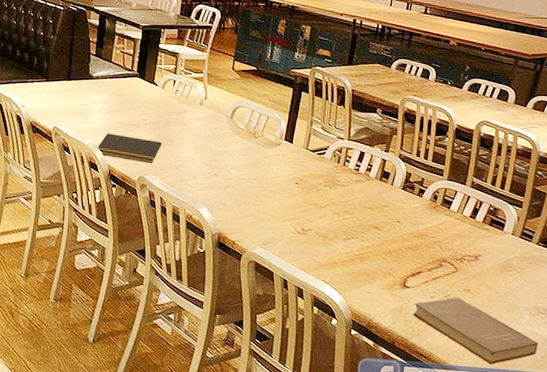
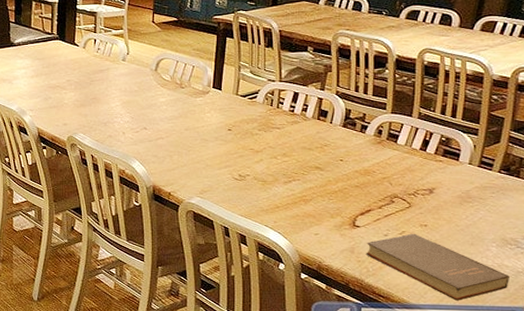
notepad: present [96,133,162,164] -> none [24,97,88,123]

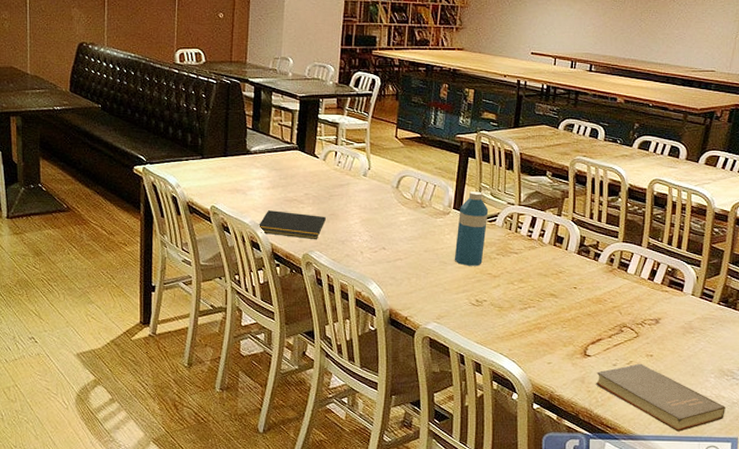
notepad: none [24,97,88,123] -> present [258,210,326,240]
water bottle: none [215,70,249,142] -> present [454,191,489,266]

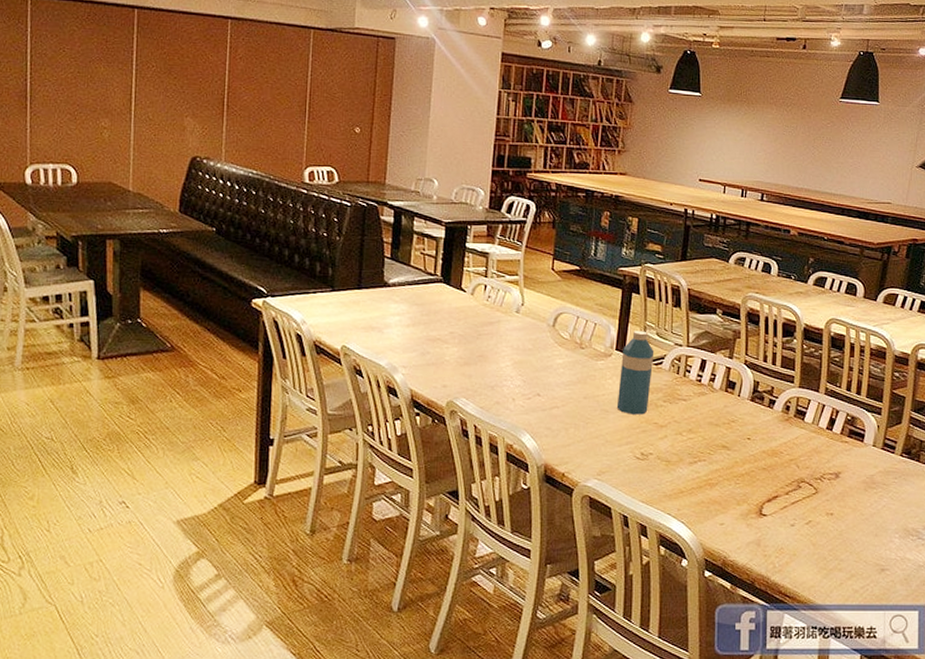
notepad: present [258,210,326,240] -> none [395,351,473,385]
book: present [595,363,725,432] -> none [772,523,911,600]

